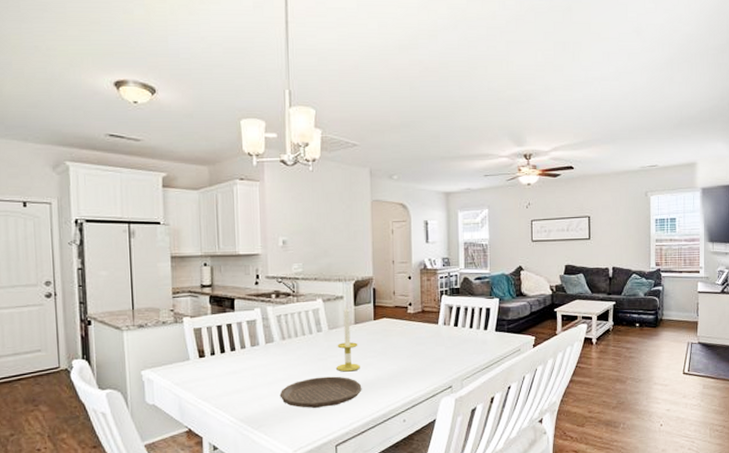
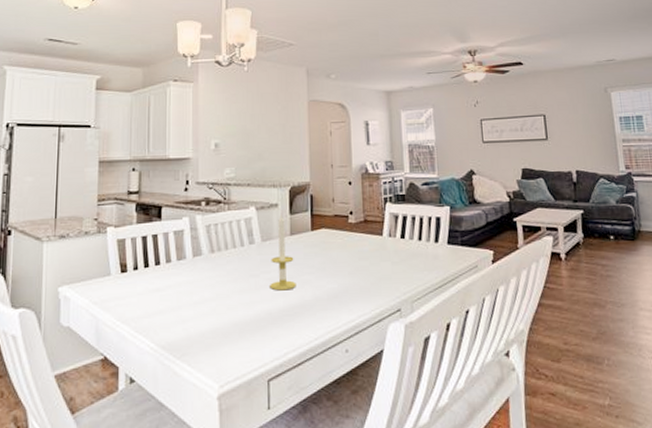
plate: present [279,376,362,408] -> none [206,295,298,334]

